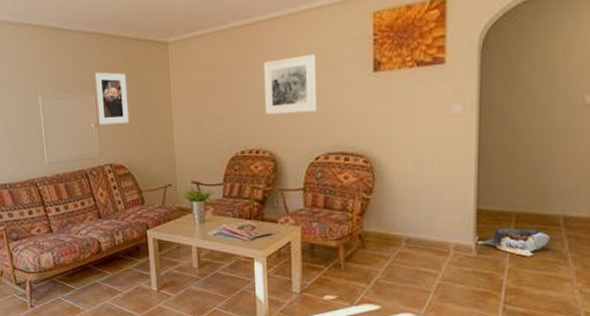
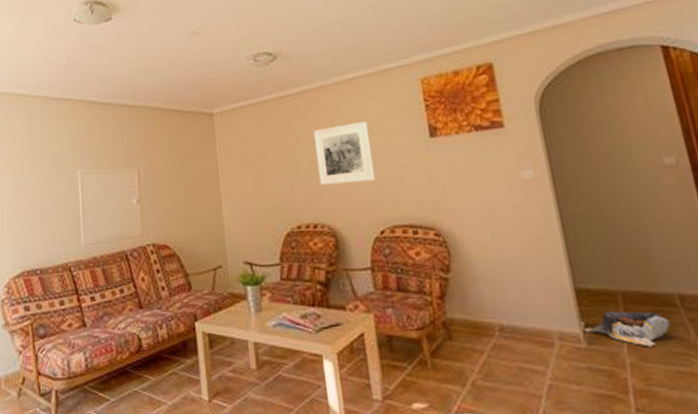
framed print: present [94,72,130,125] -> none [137,145,174,201]

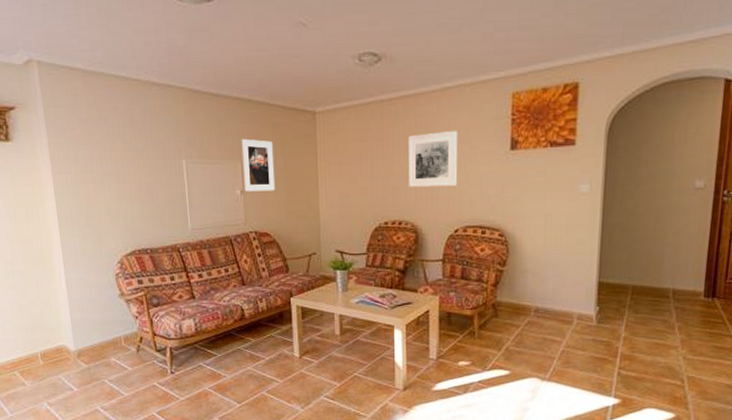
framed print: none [137,145,174,201] -> present [241,138,276,192]
bag: present [584,311,671,347] -> none [597,300,661,326]

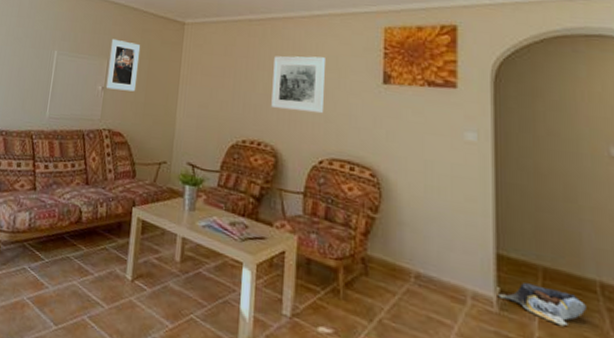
bag: none [597,300,661,326] -> present [499,282,587,327]

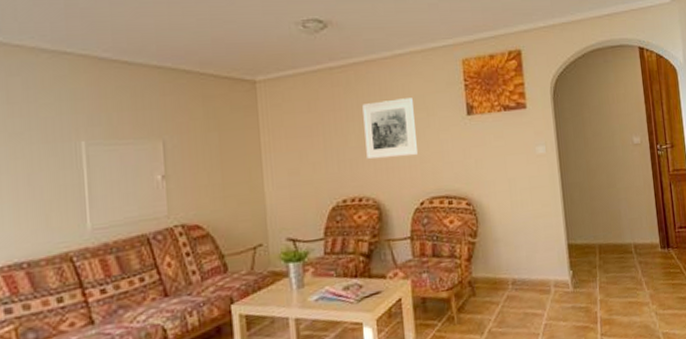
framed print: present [105,38,141,92] -> none [162,112,208,177]
bag: present [499,282,587,327] -> none [572,258,627,286]

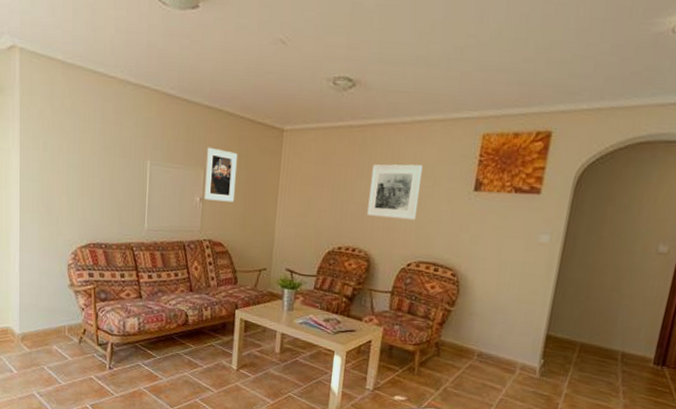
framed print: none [162,112,208,177] -> present [203,147,238,202]

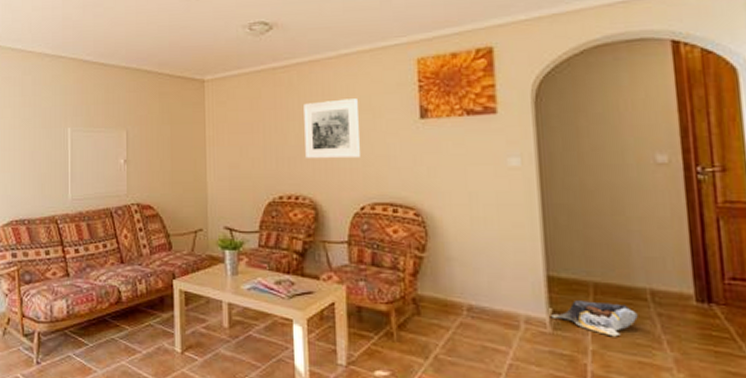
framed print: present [203,147,238,202] -> none [127,107,161,161]
bag: none [541,355,607,385] -> present [551,300,638,337]

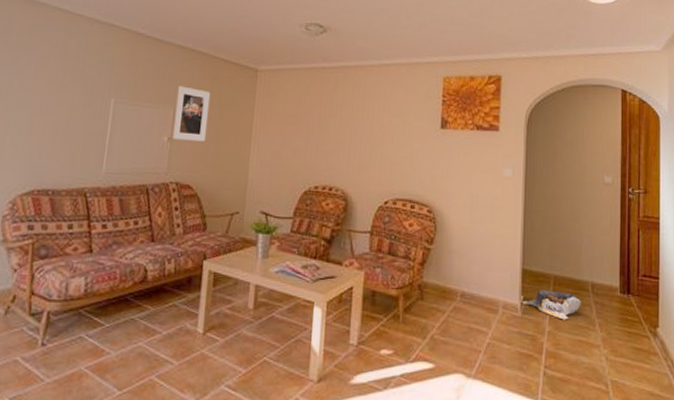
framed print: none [127,107,161,161] -> present [172,85,211,142]
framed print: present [304,99,360,159] -> none [342,103,392,158]

